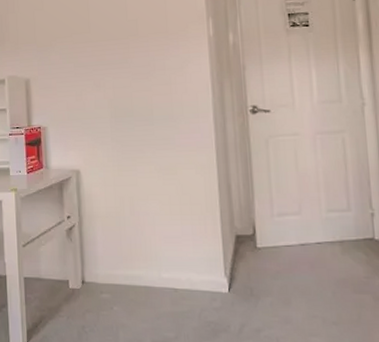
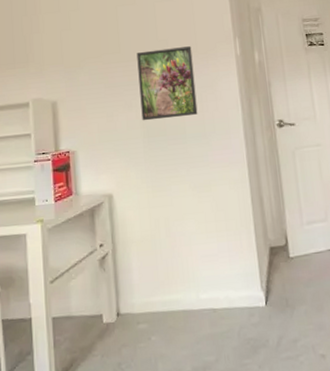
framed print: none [106,26,166,101] -> present [136,46,198,121]

